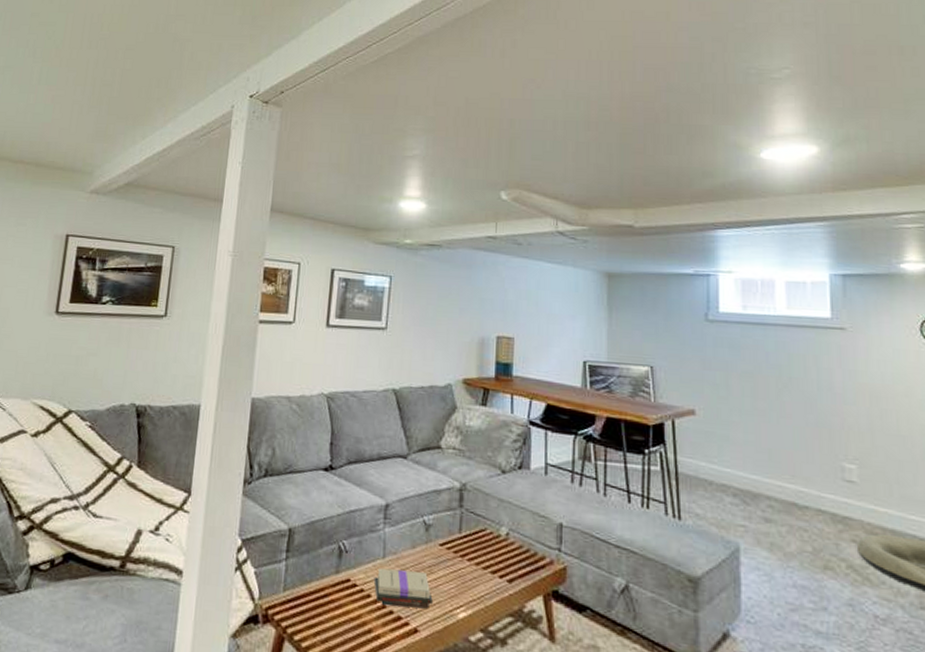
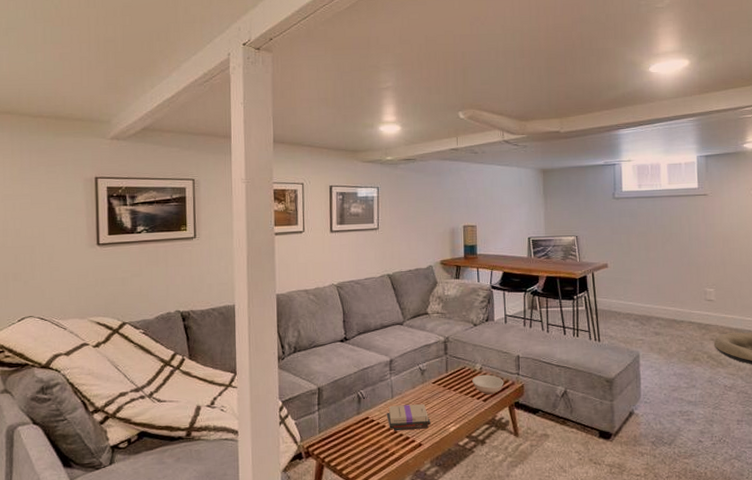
bowl: none [494,543,539,575] -> present [472,374,504,395]

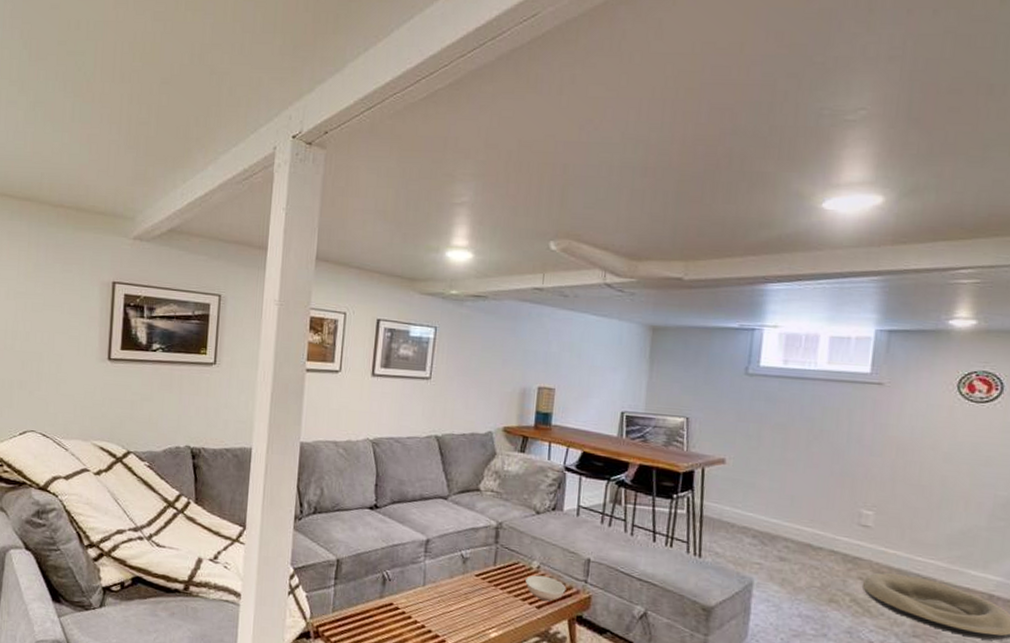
books: present [386,404,431,431] -> none [414,594,468,629]

